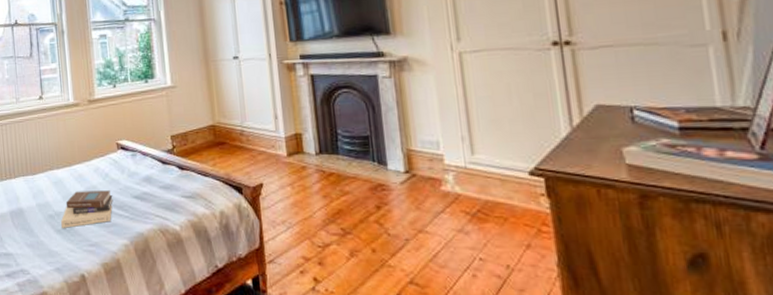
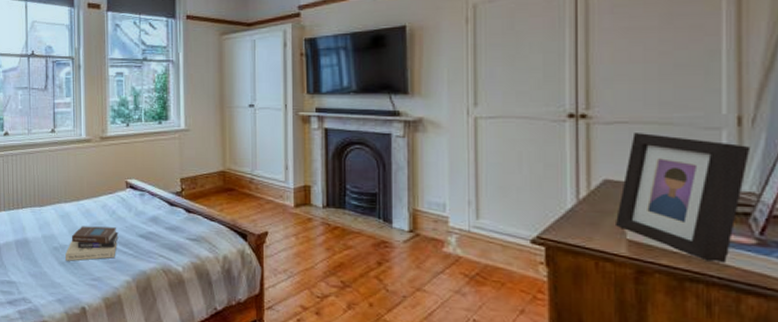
picture frame: none [611,55,740,182] -> present [614,133,751,264]

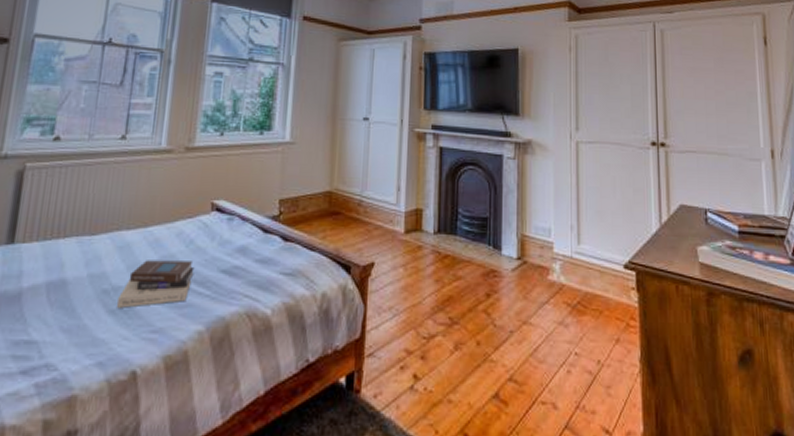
picture frame: present [614,133,751,264] -> none [689,162,782,283]

